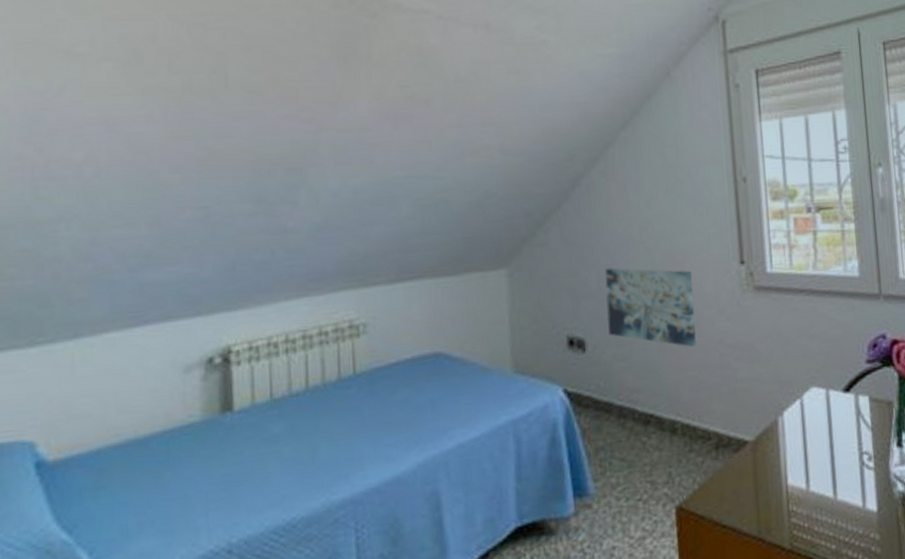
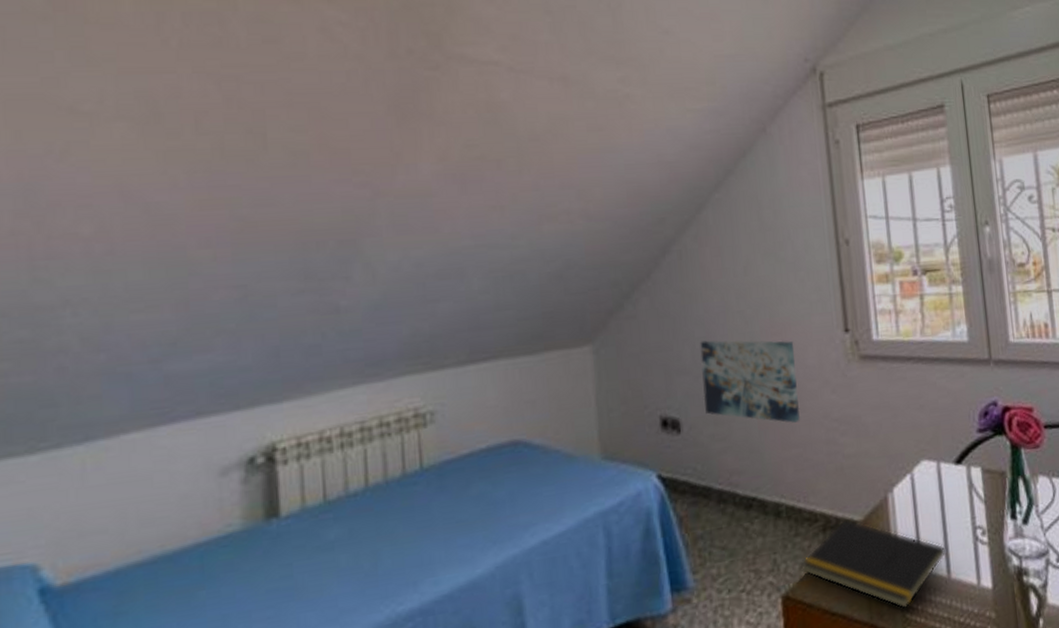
notepad: none [694,439,833,526] -> present [801,519,947,610]

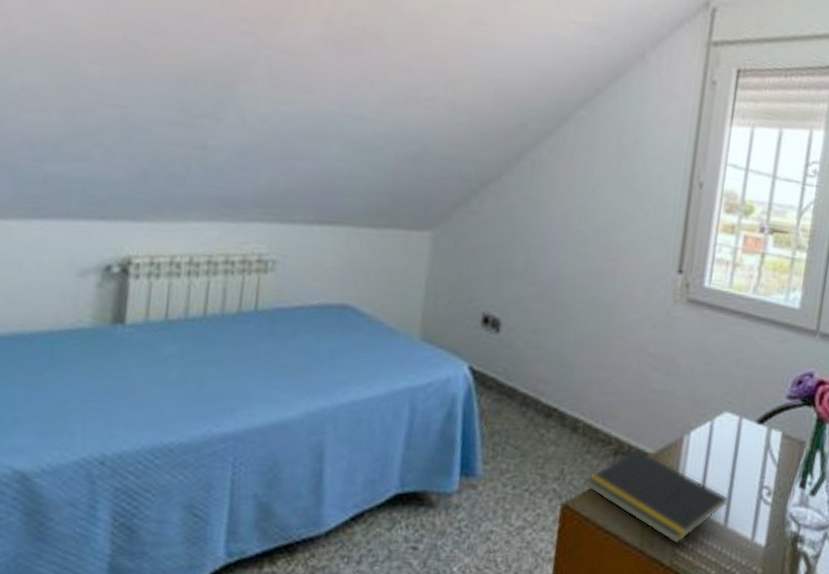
wall art: present [700,340,801,423] -> none [526,250,626,348]

